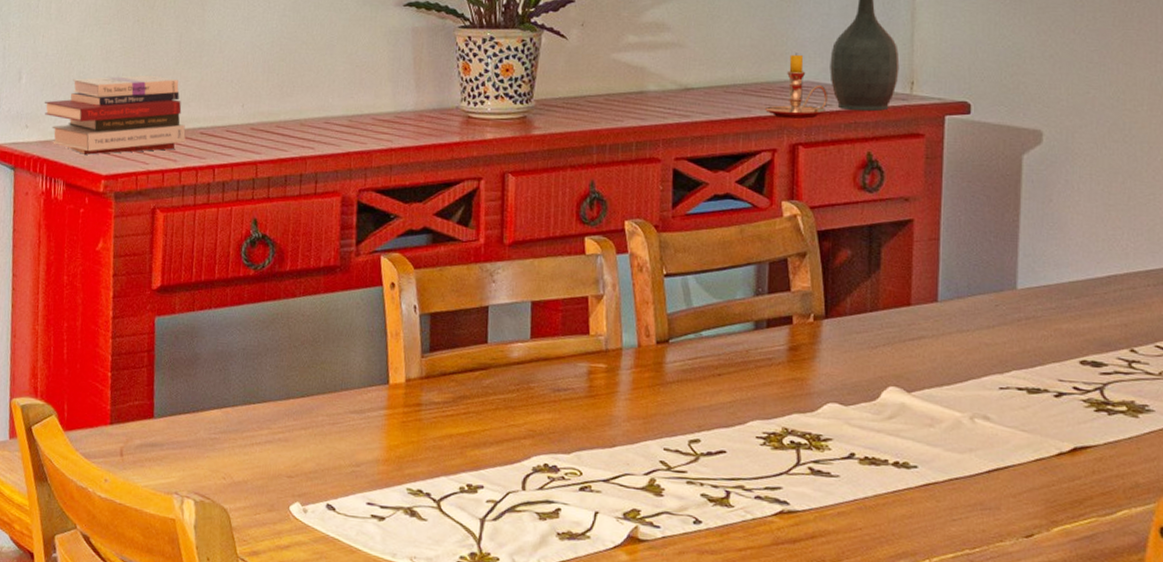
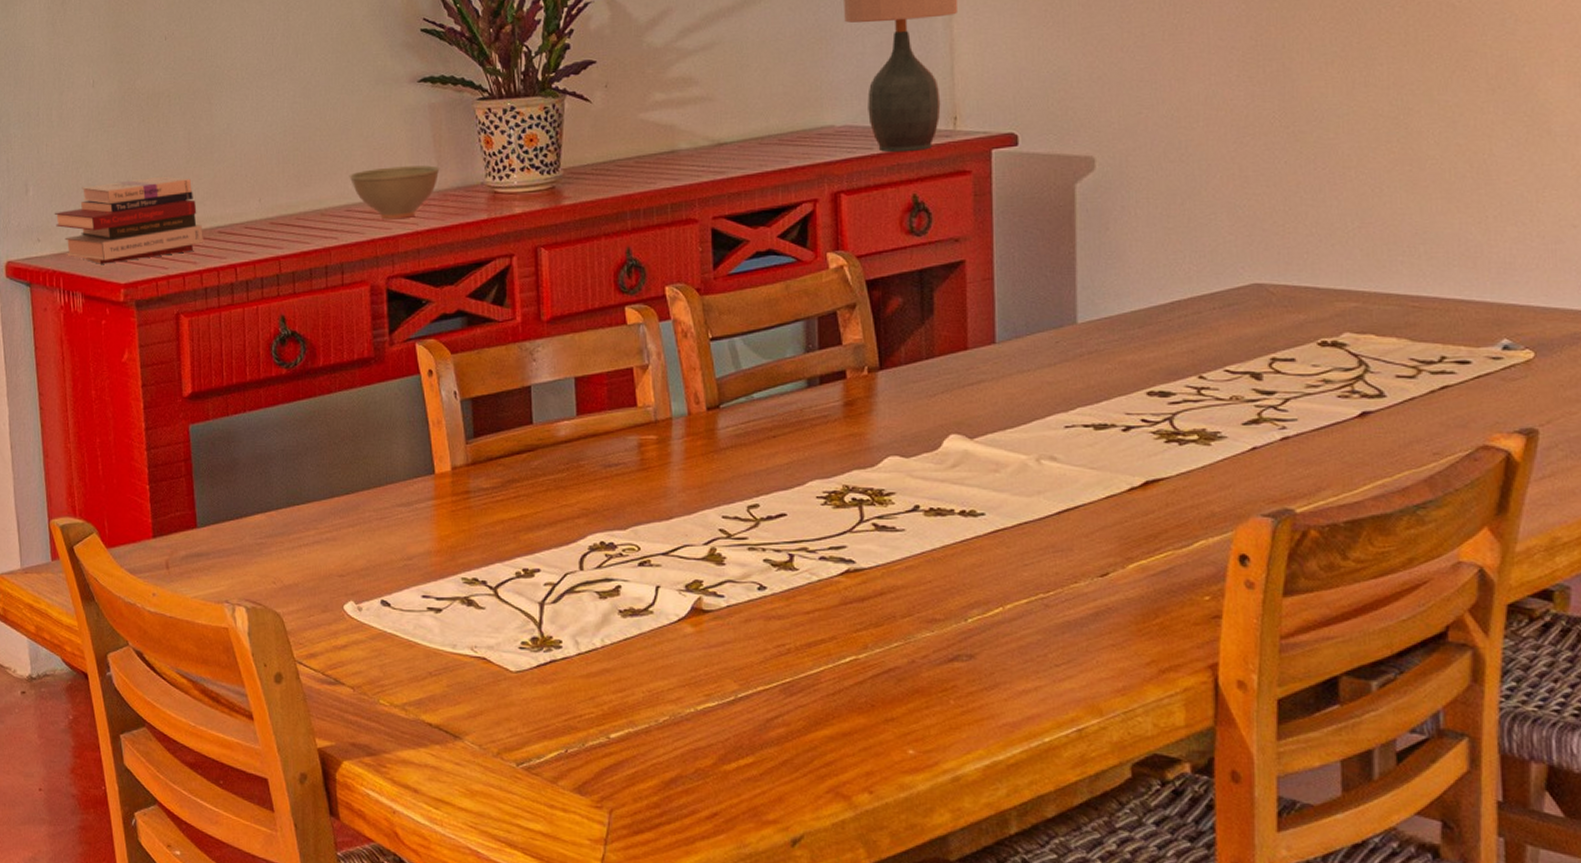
bowl: none [330,84,418,135] -> present [349,165,440,220]
candlestick: present [765,53,827,119] -> none [803,96,867,166]

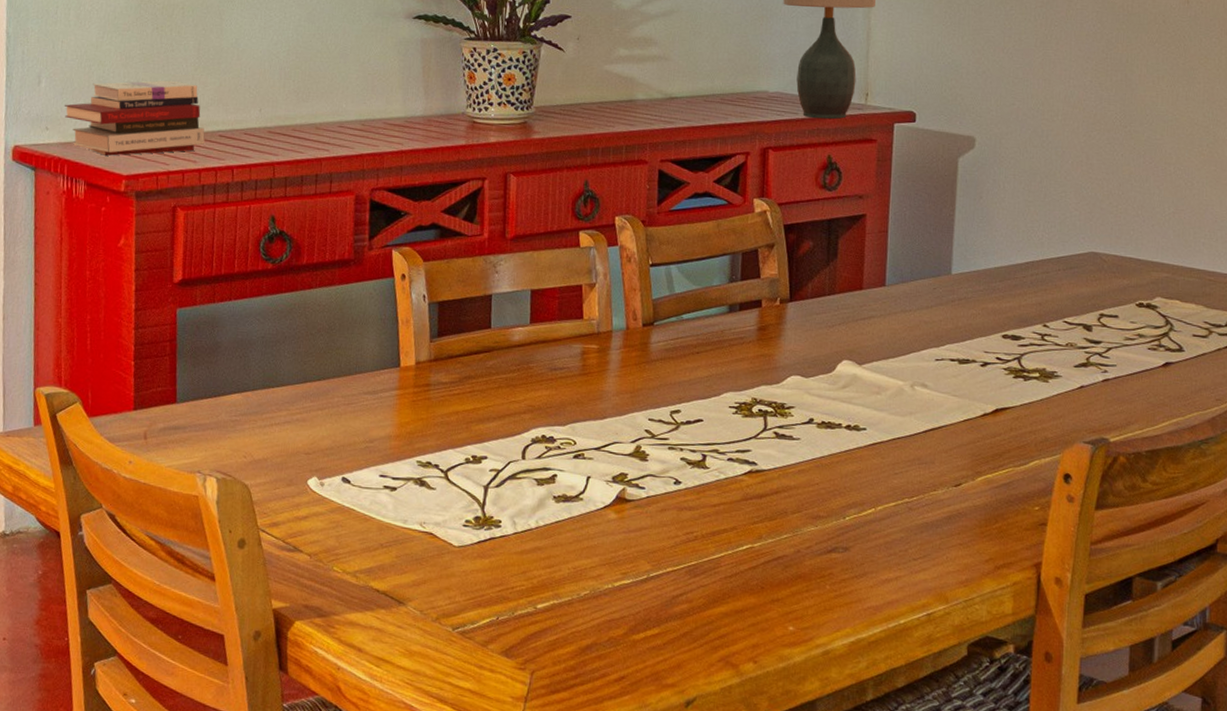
bowl: present [349,165,440,220] -> none [344,91,427,139]

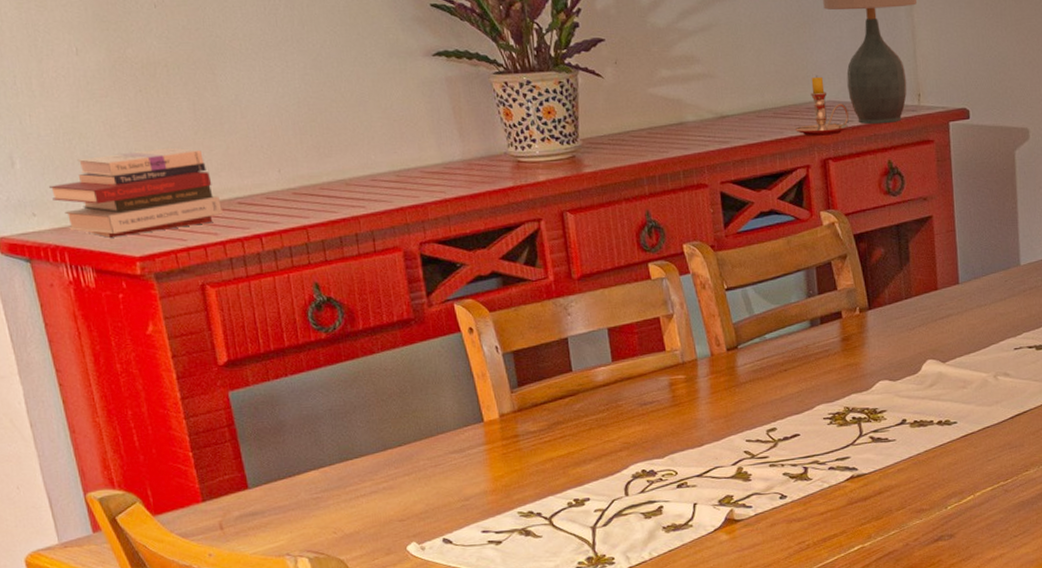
candlestick: none [740,66,794,126] -> present [795,75,849,136]

